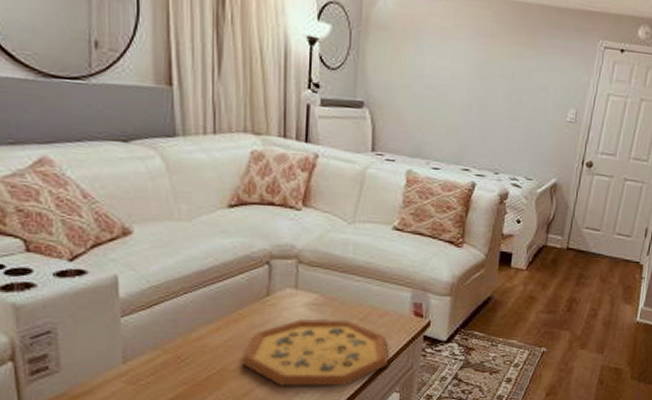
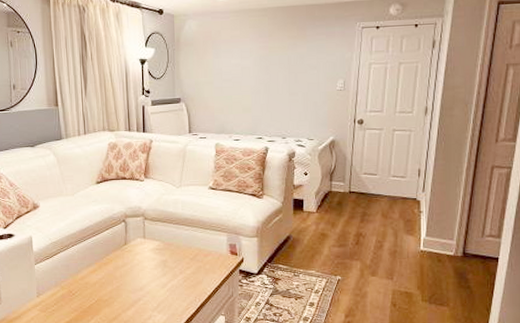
decorative tray: present [241,319,388,386] -> none [111,260,214,312]

